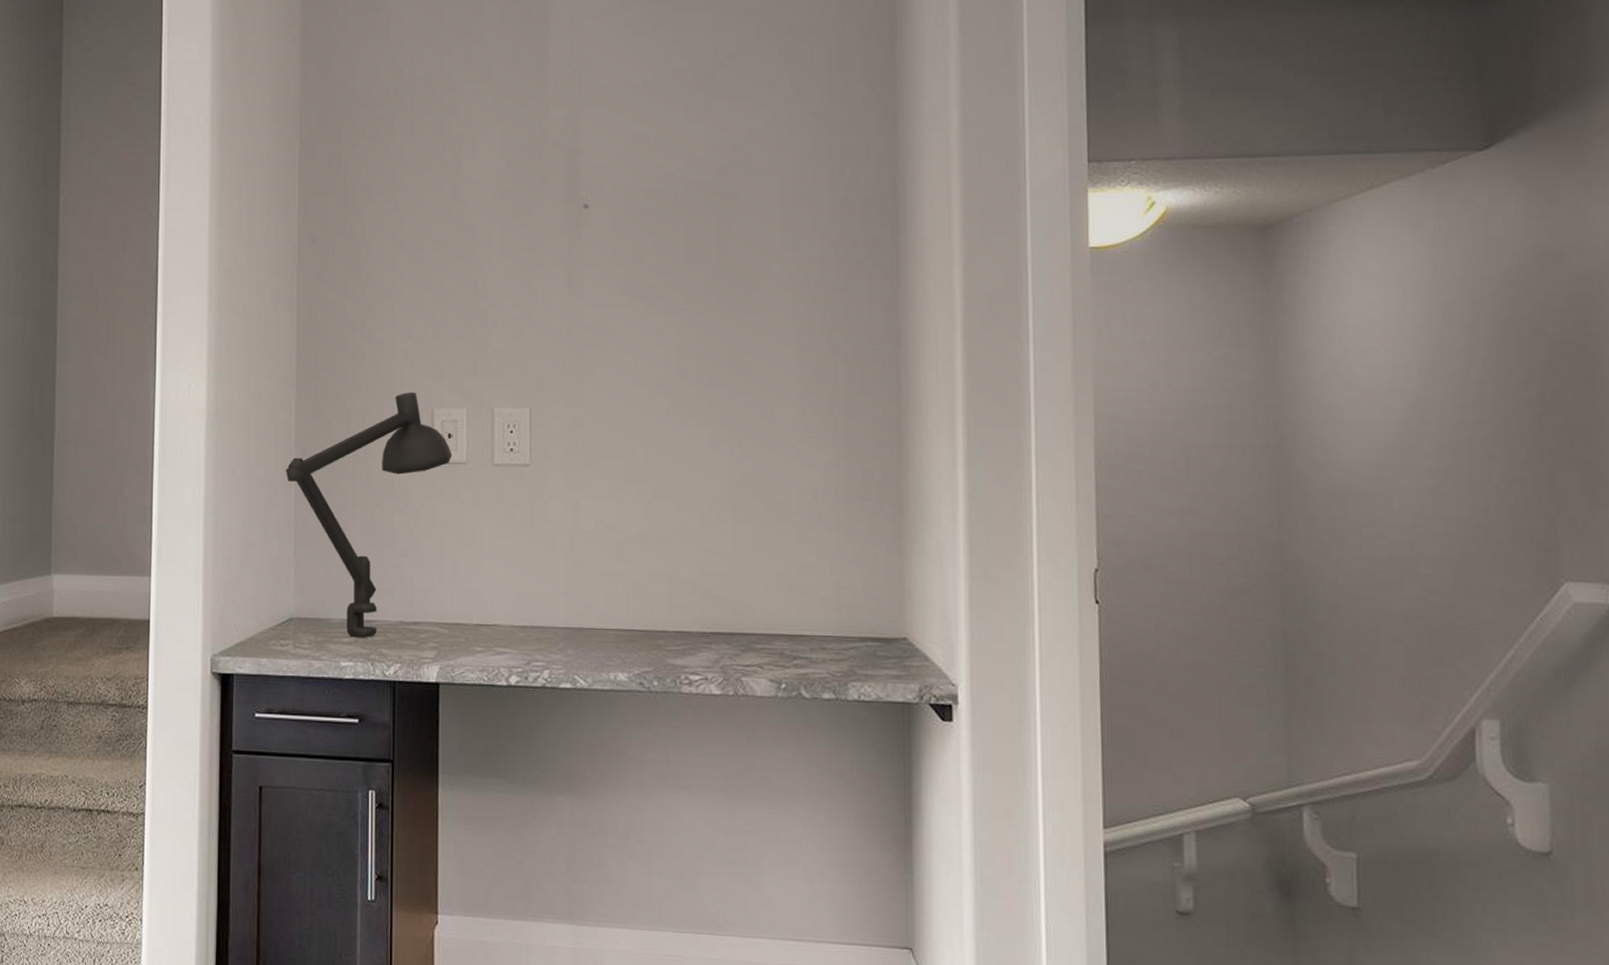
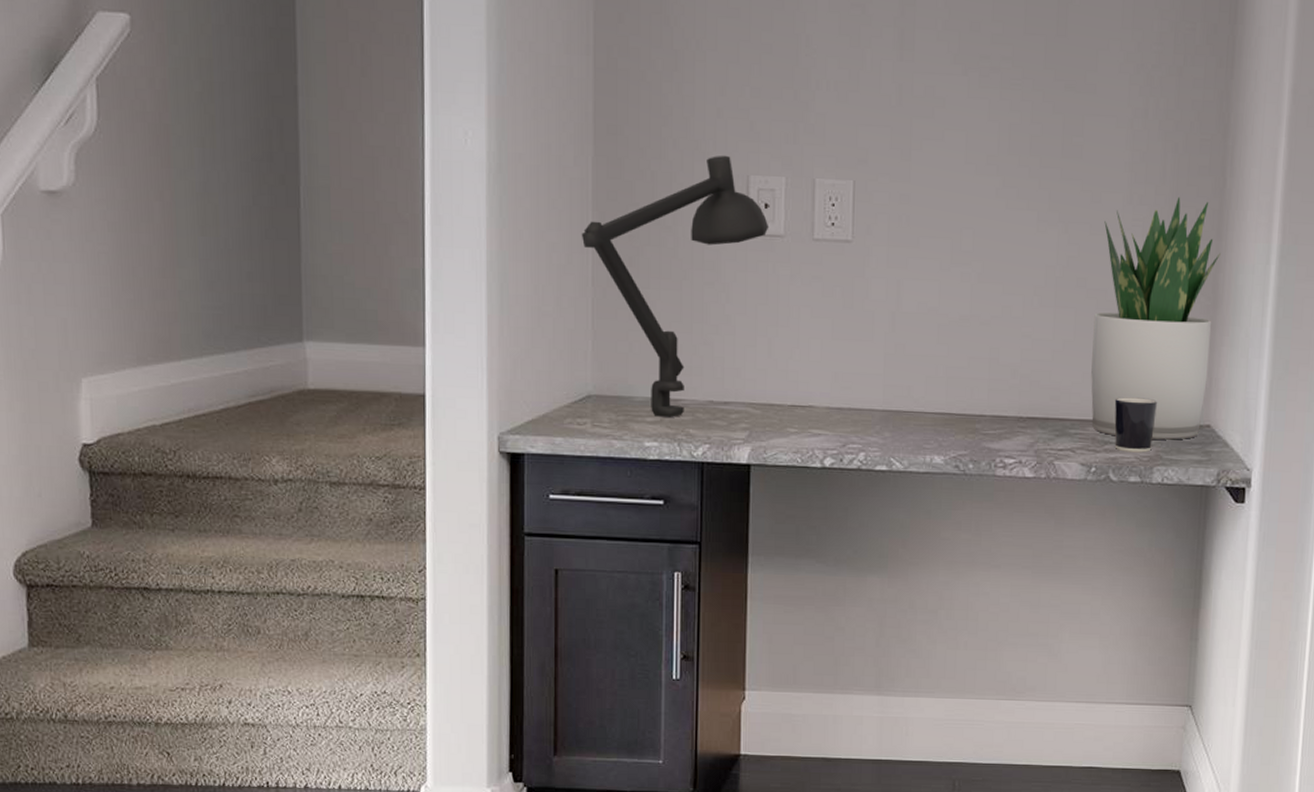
planter: none [774,406,902,654] -> present [1091,197,1220,440]
mug: none [801,610,848,668] -> present [1114,397,1158,453]

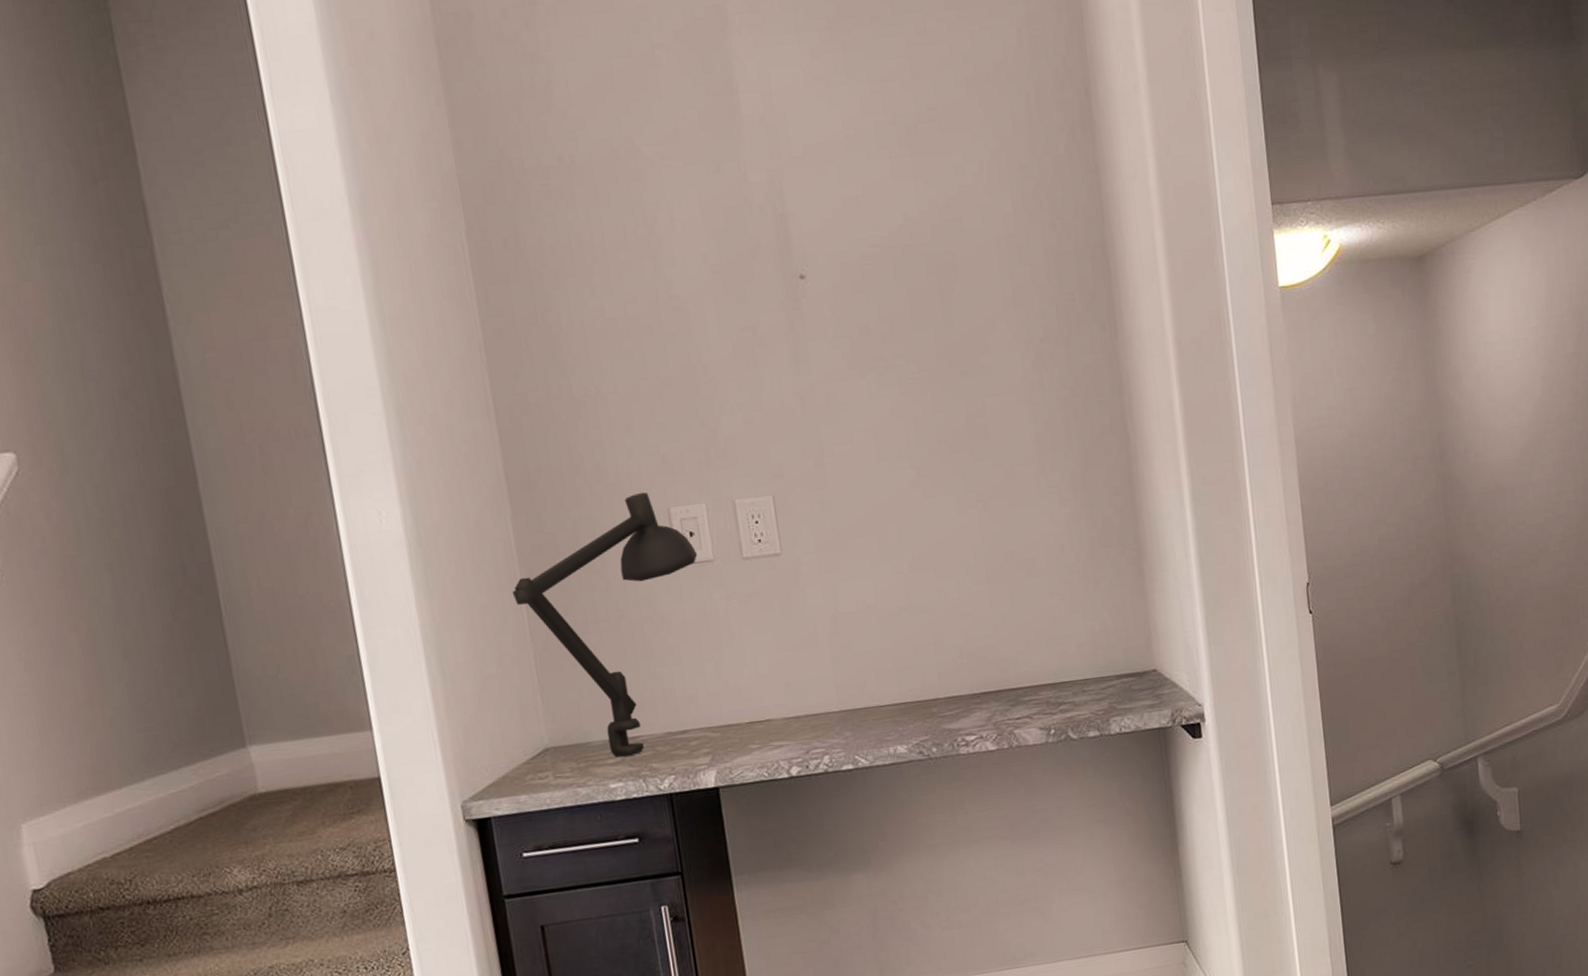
planter: present [1091,197,1220,440] -> none [1021,459,1148,696]
mug: present [1114,397,1158,453] -> none [1061,654,1105,710]

